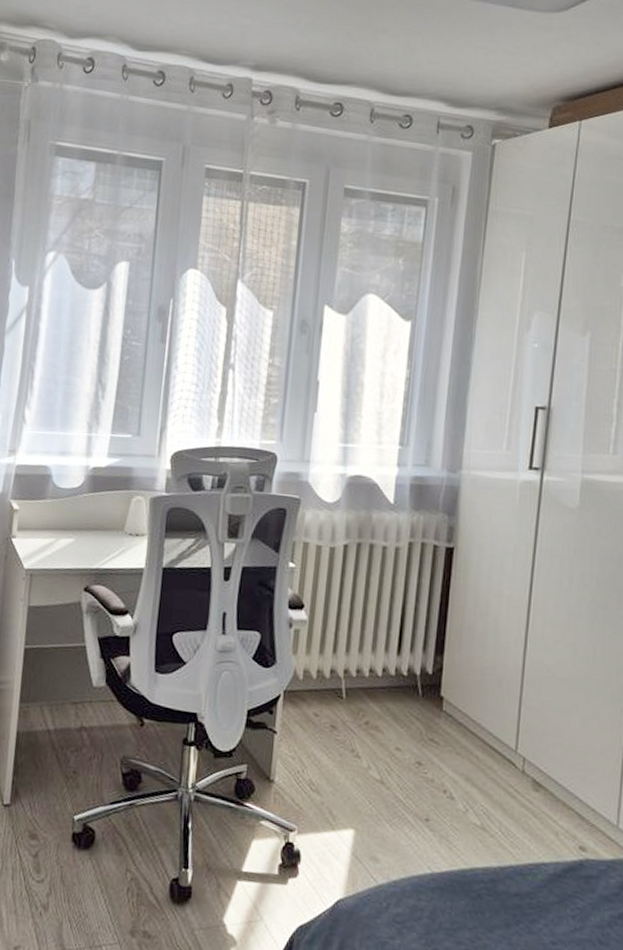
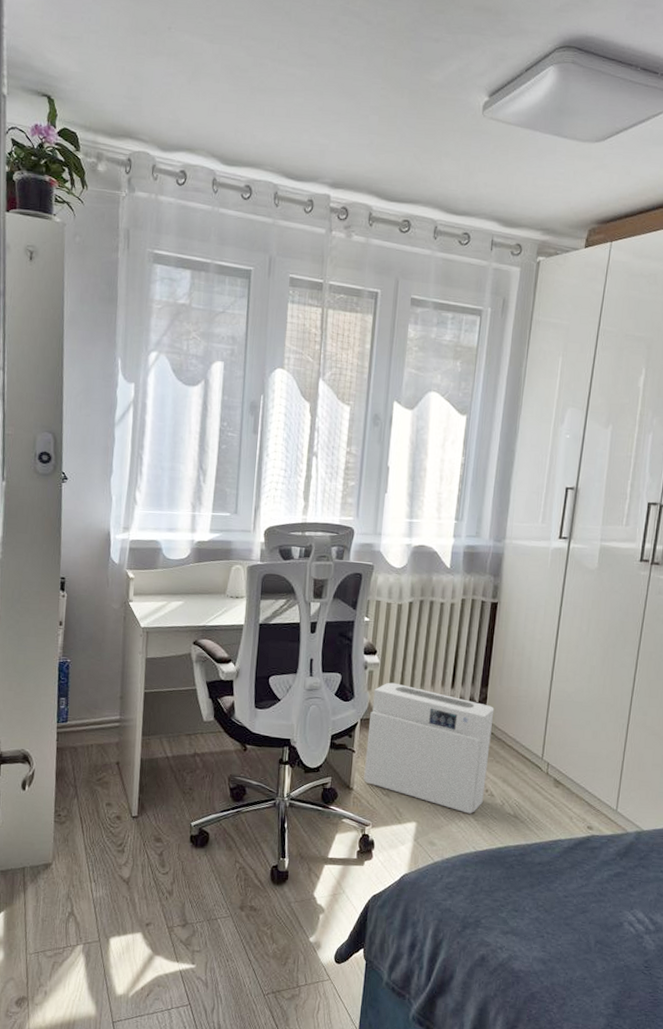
air purifier: none [287,644,453,822] -> present [364,682,495,814]

